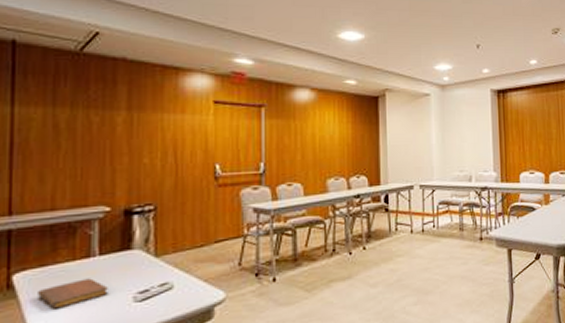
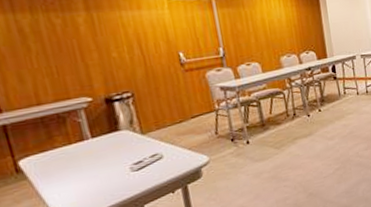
notebook: present [38,278,108,309] -> none [44,157,107,184]

